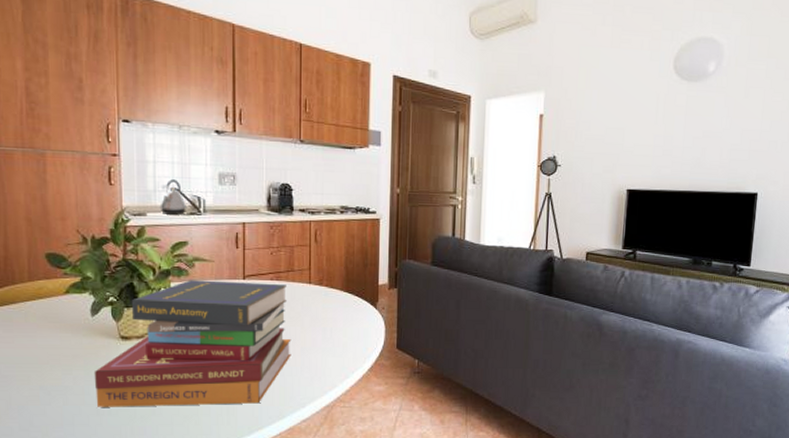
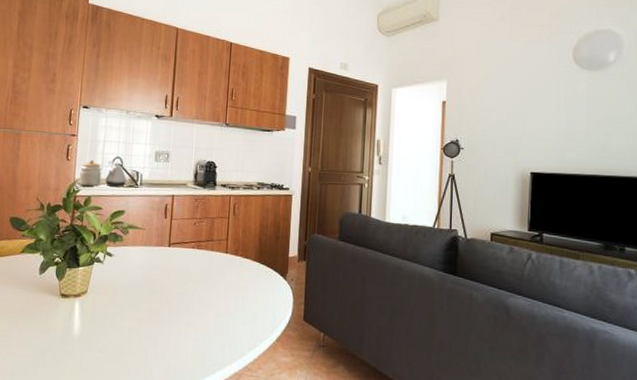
books: present [94,280,292,407] -> none [34,245,207,367]
jar: none [128,184,155,215] -> present [79,159,102,186]

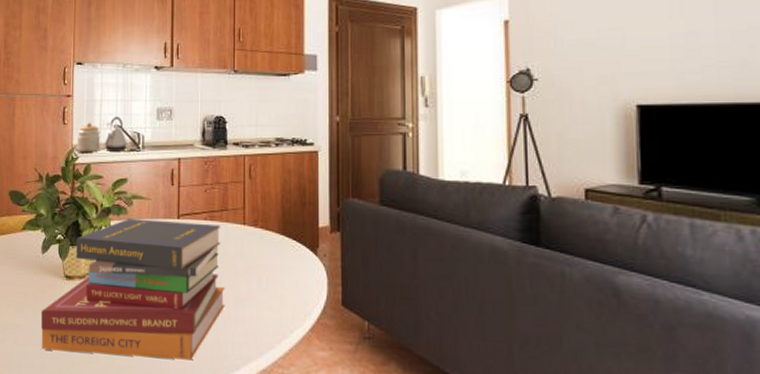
books: none [34,245,207,367] -> present [40,218,225,360]

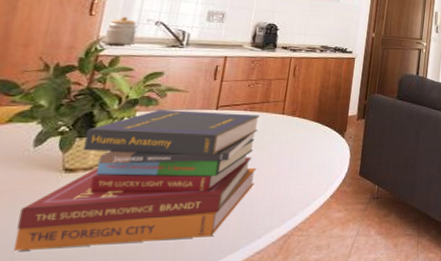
kettle: present [104,117,127,152] -> none [140,14,170,47]

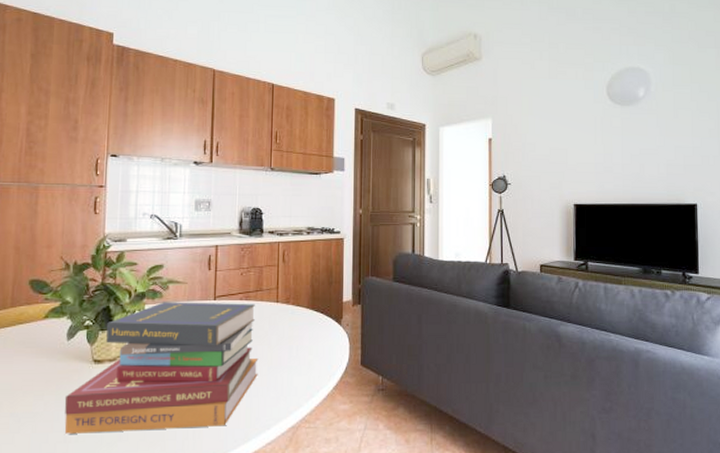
jar: present [104,16,138,45] -> none [110,212,136,241]

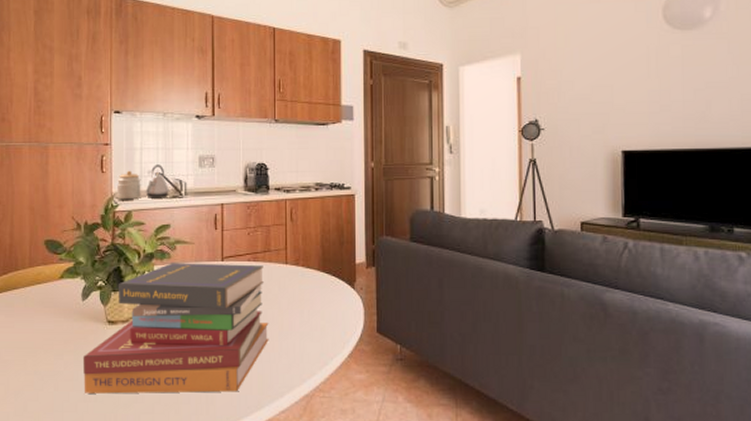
jar: none [110,212,136,241] -> present [117,170,141,200]
kettle: none [139,207,164,240] -> present [145,164,169,199]

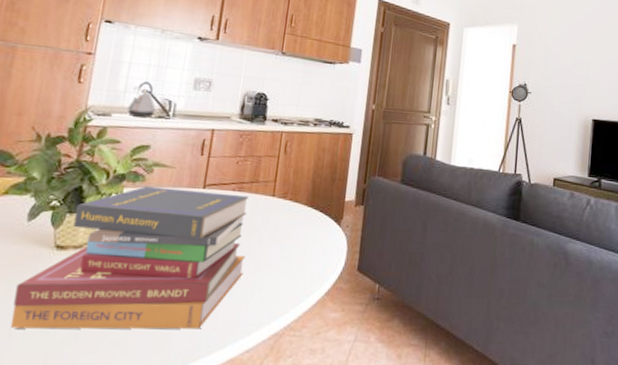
jar: present [117,170,141,200] -> none [92,83,125,115]

